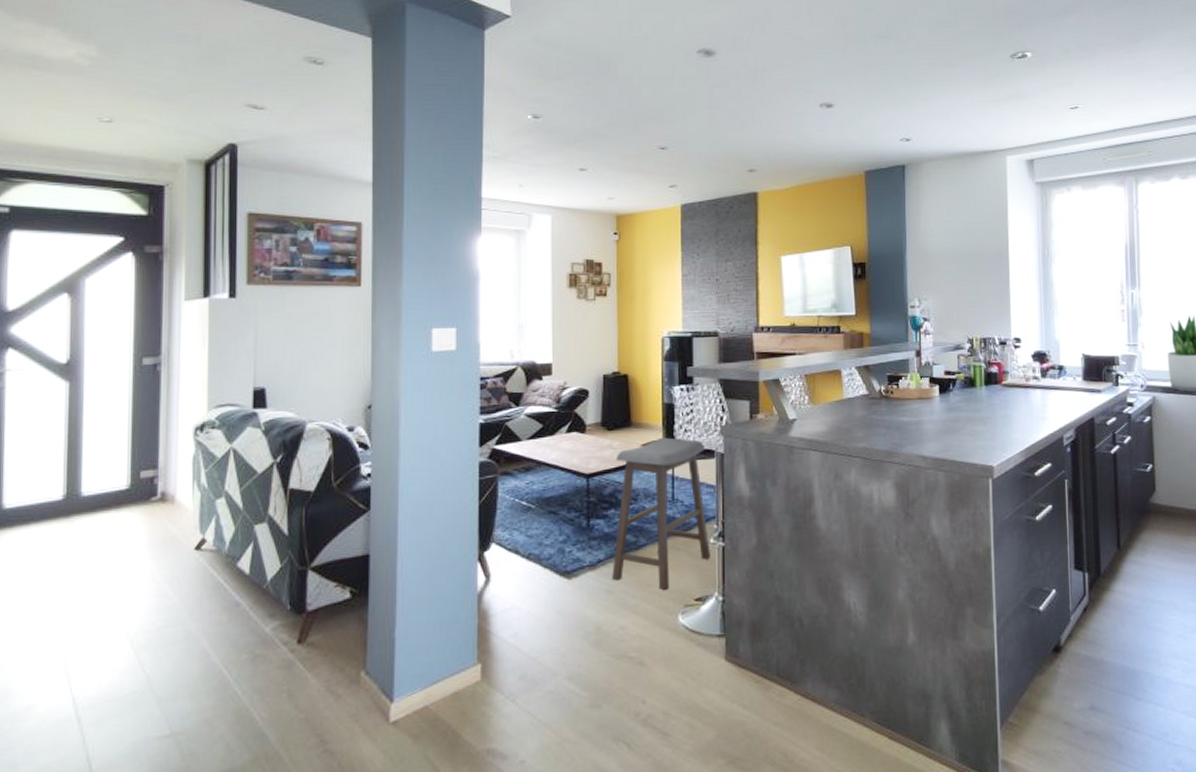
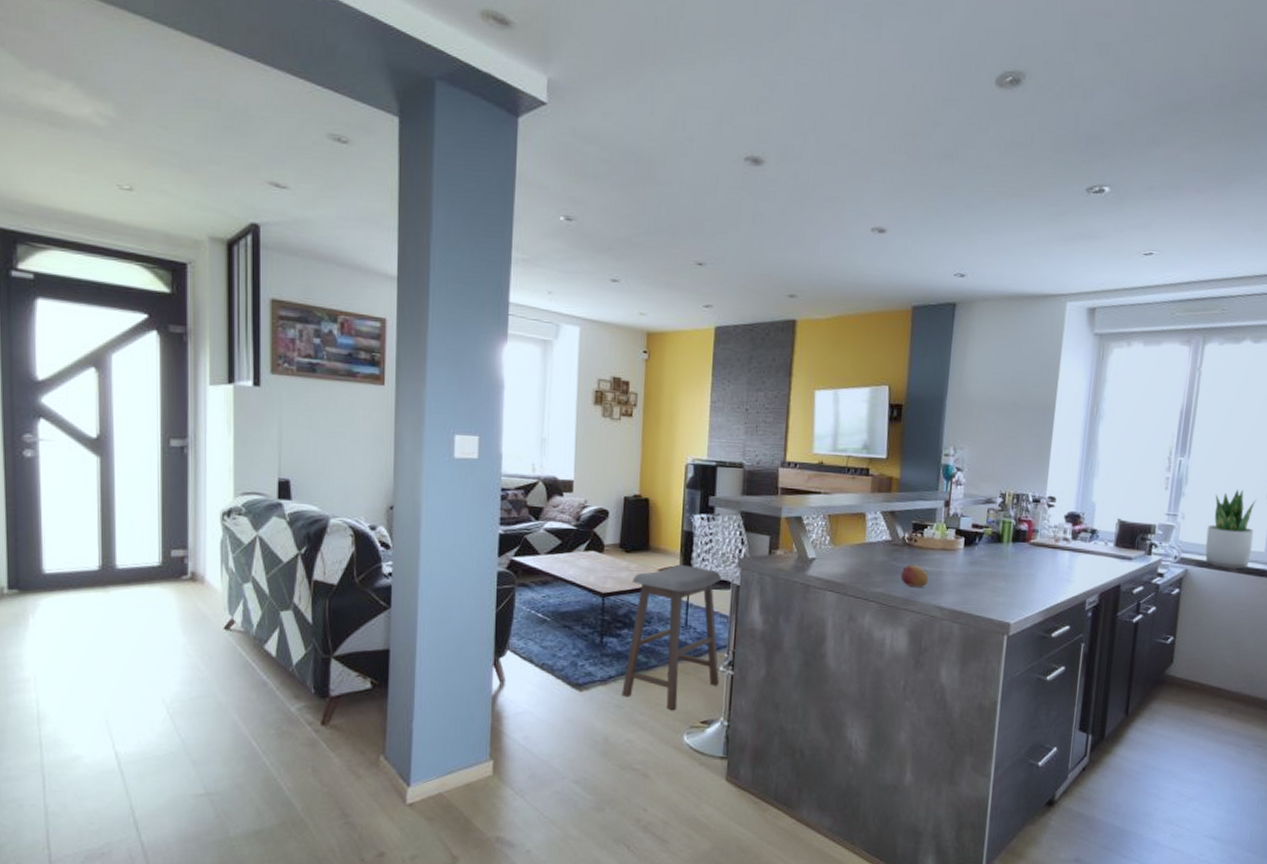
fruit: none [881,416,909,438] -> present [900,565,929,587]

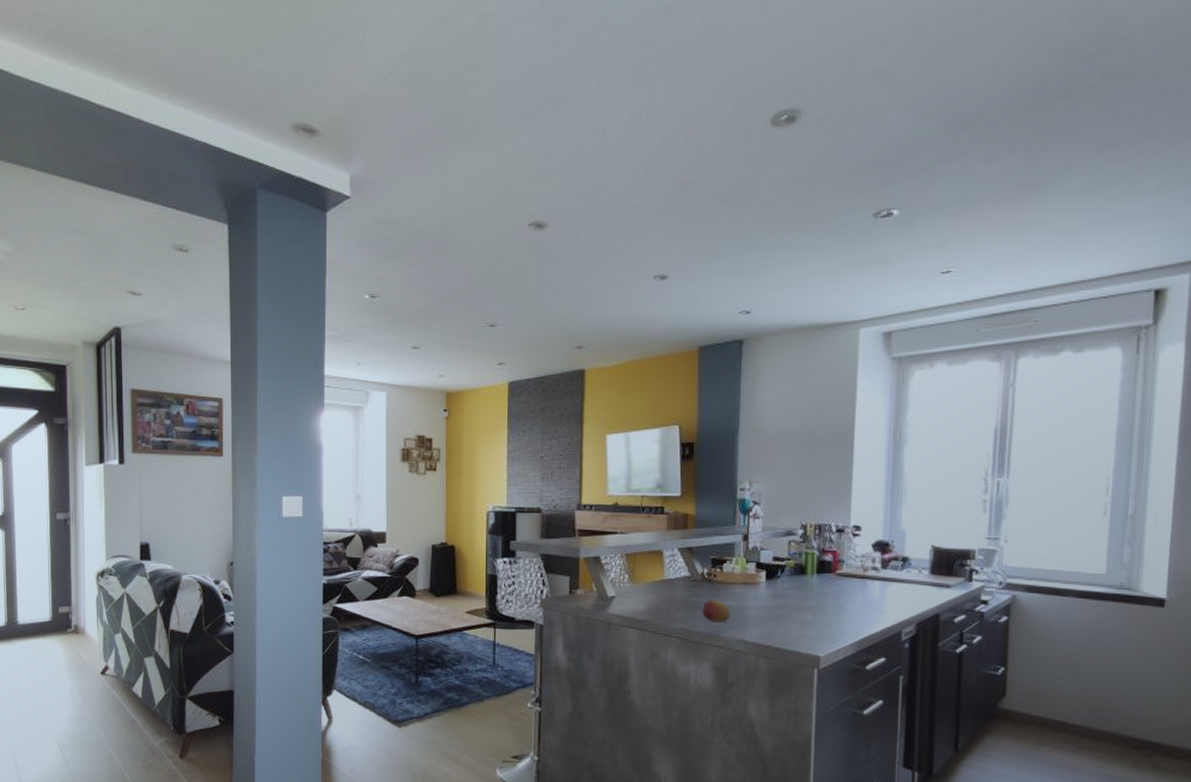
bar stool: present [622,564,721,710] -> none [437,606,528,745]
planter: present [1205,490,1257,569] -> none [1034,509,1092,593]

